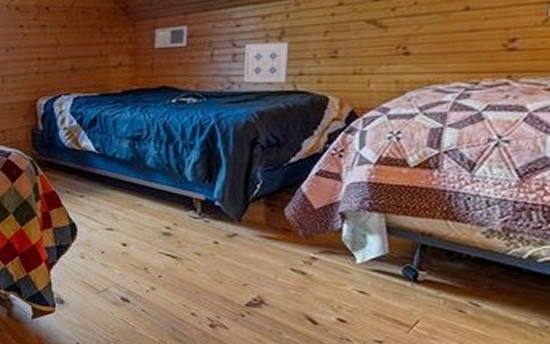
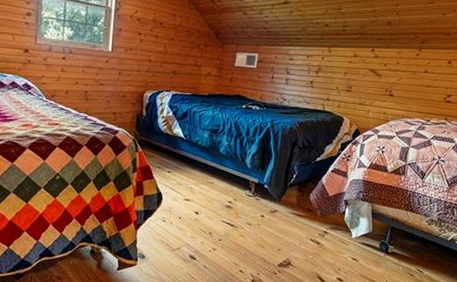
wall art: present [244,42,290,84] -> none [291,74,323,104]

